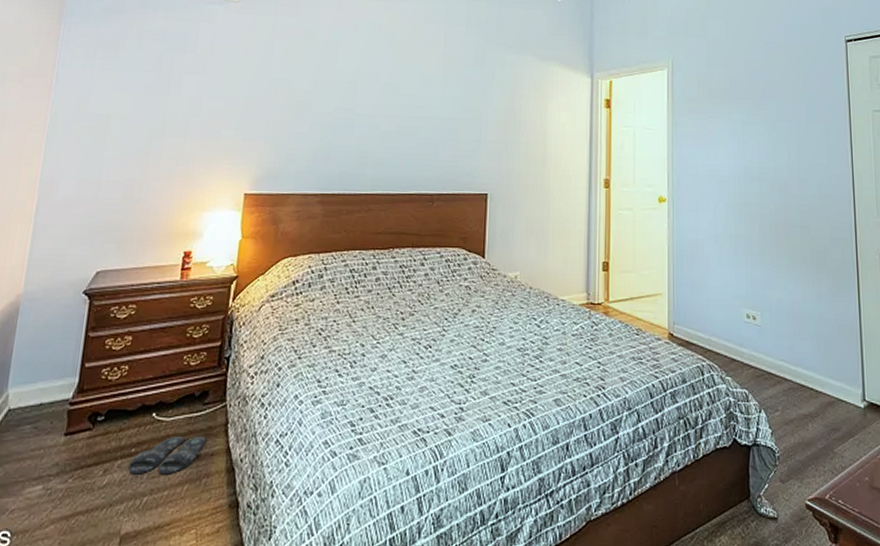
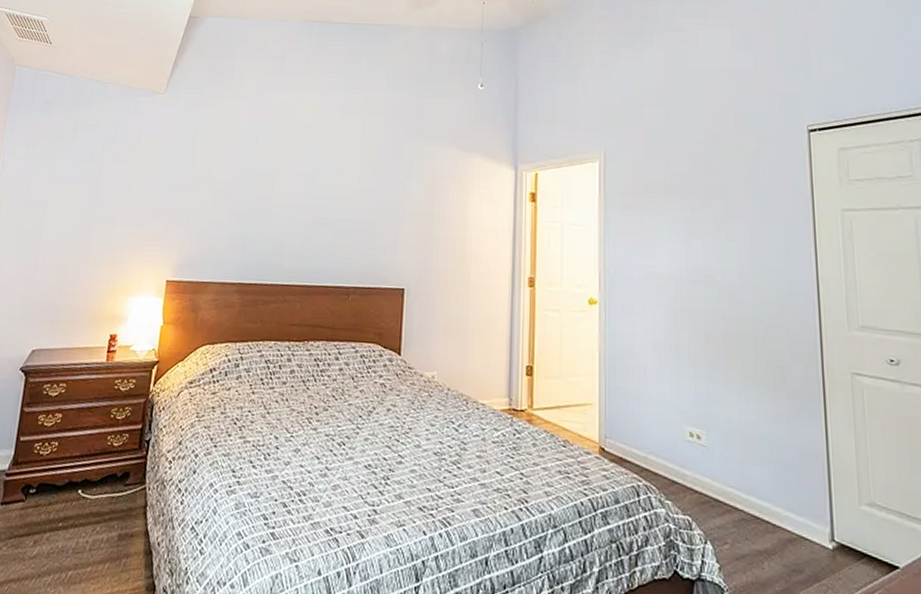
slippers: present [128,435,207,475] -> none [56,513,127,552]

